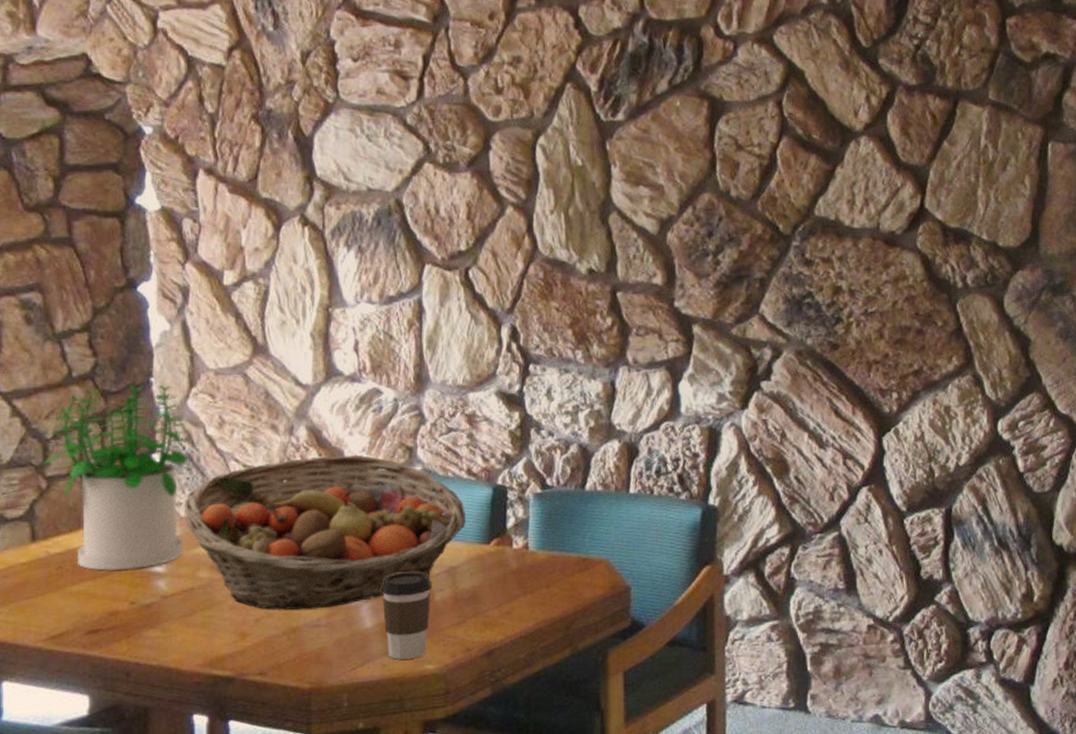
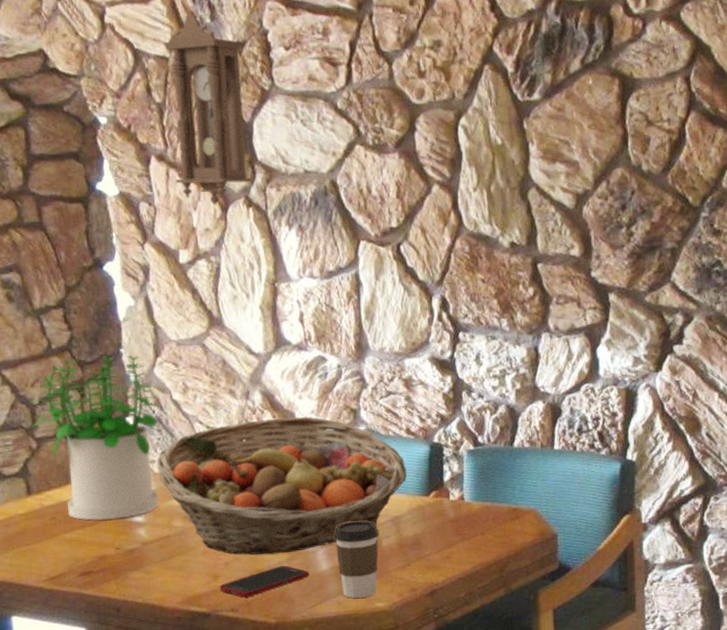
pendulum clock: none [220,18,310,223] -> present [163,11,252,205]
cell phone: none [247,622,351,659] -> present [219,566,309,598]

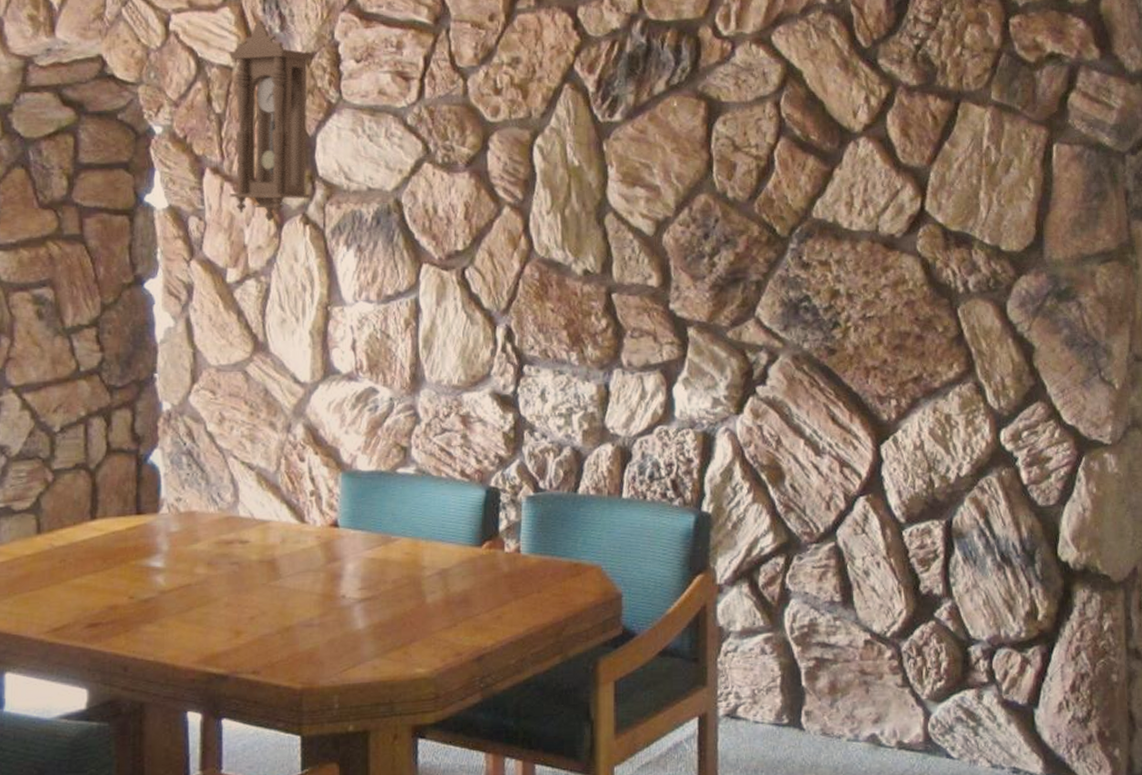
potted plant: present [30,355,159,521] -> none [50,380,191,565]
fruit basket: present [157,416,407,555] -> none [184,453,458,609]
cell phone: present [219,566,309,598] -> none [241,622,343,658]
coffee cup: present [334,520,379,598] -> none [374,573,424,662]

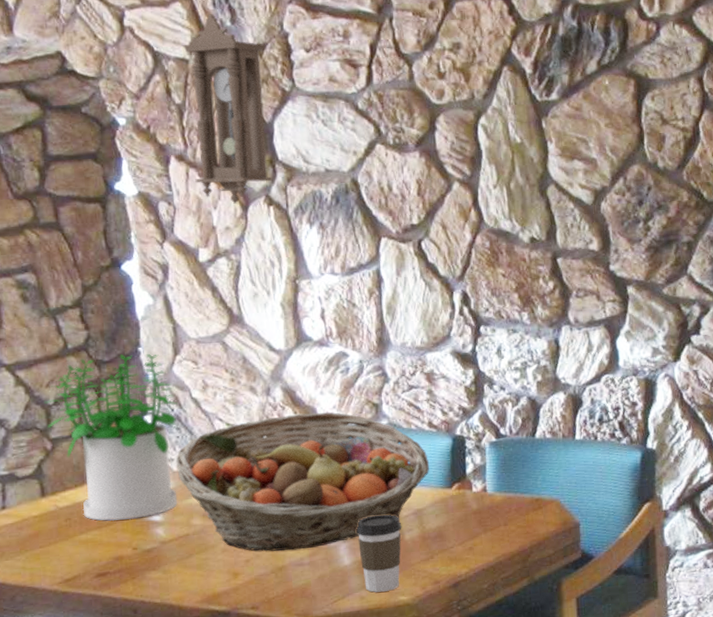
potted plant: none [50,380,191,565] -> present [45,354,178,521]
fruit basket: none [184,453,458,609] -> present [176,412,429,551]
coffee cup: none [374,573,424,662] -> present [356,514,402,592]

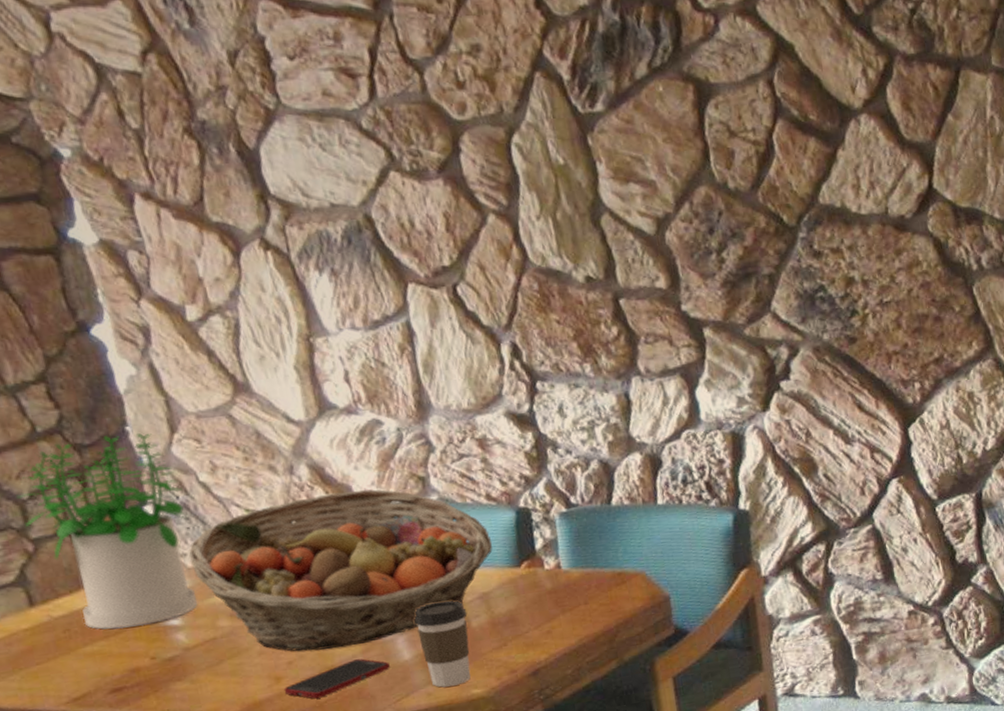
pendulum clock: present [183,14,273,204] -> none [131,14,267,250]
cell phone: none [239,561,331,595] -> present [283,658,390,699]

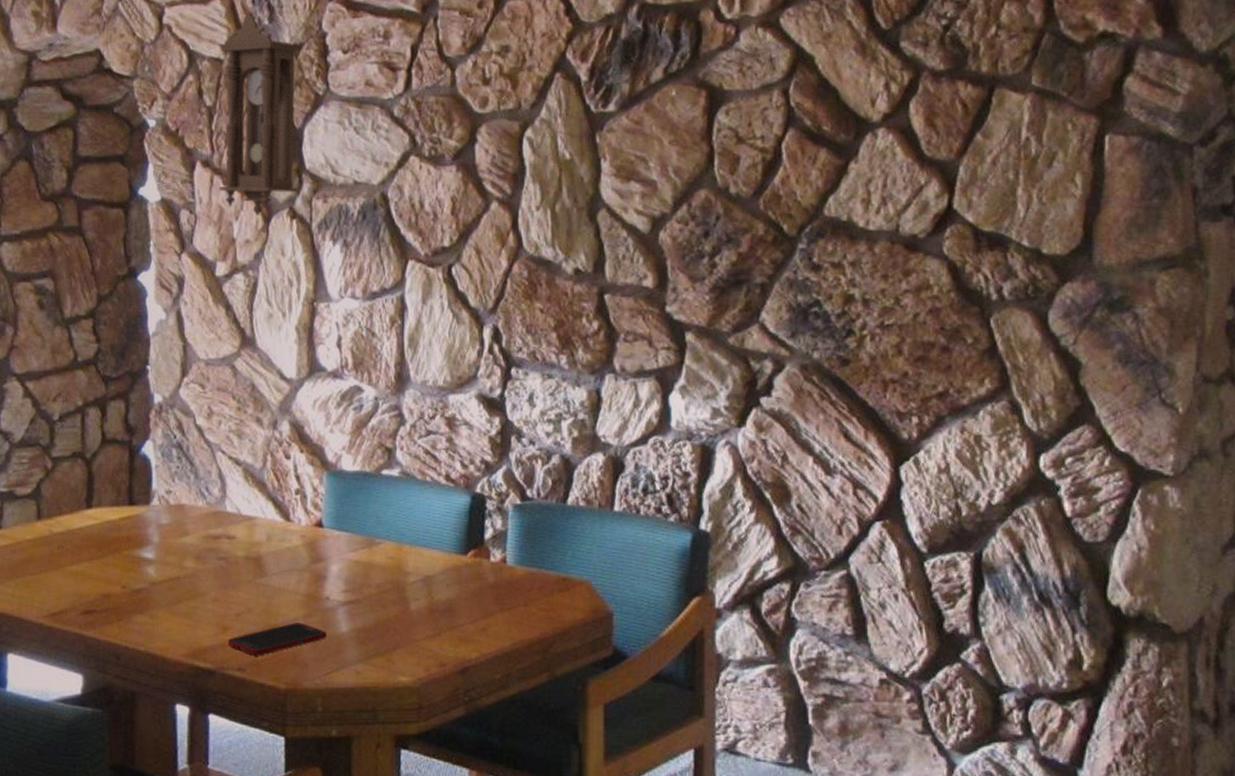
potted plant: present [17,433,198,630] -> none [50,372,181,555]
pendulum clock: none [131,14,267,250] -> present [219,12,303,215]
fruit basket: present [189,489,493,652] -> none [174,452,443,608]
coffee cup: present [414,600,471,688] -> none [357,577,408,669]

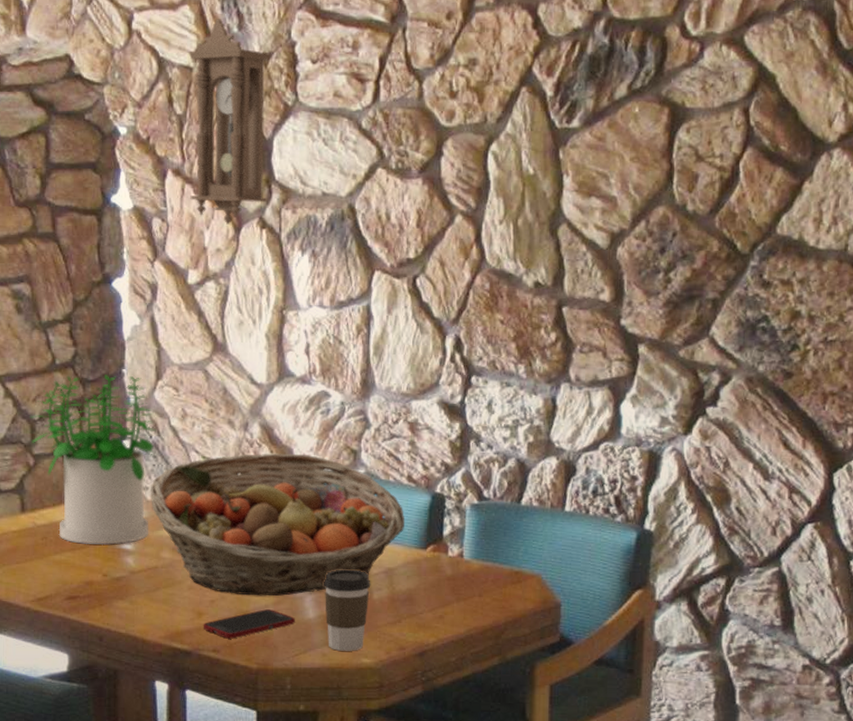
potted plant: none [50,372,181,555] -> present [31,375,156,546]
fruit basket: none [174,452,443,608] -> present [151,453,404,596]
coffee cup: none [357,577,408,669] -> present [324,569,371,651]

